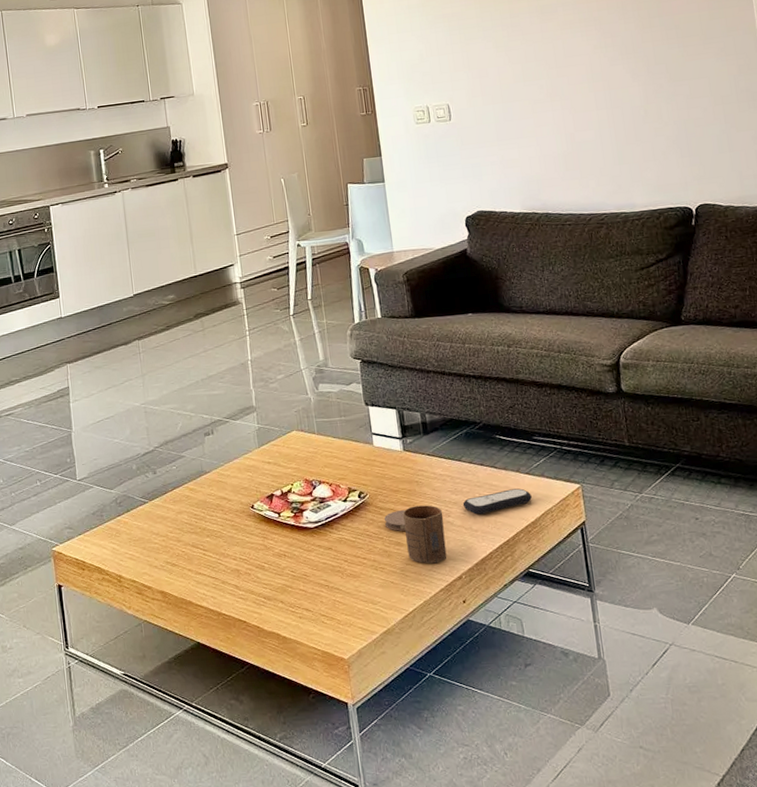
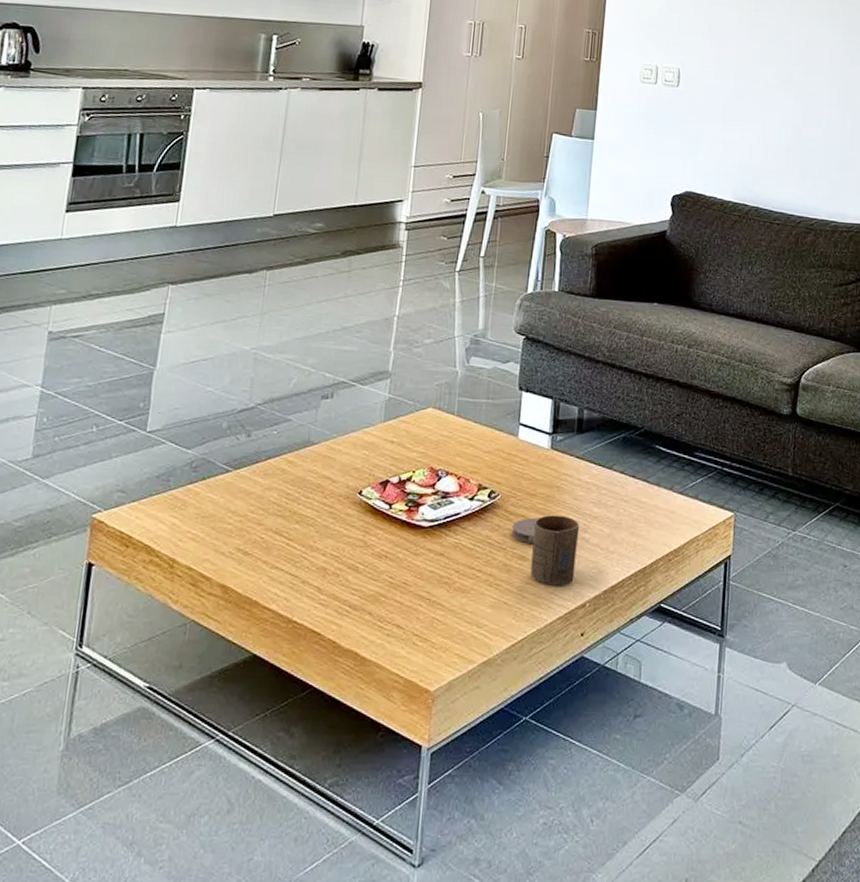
remote control: present [462,488,532,515] -> none [603,509,680,534]

